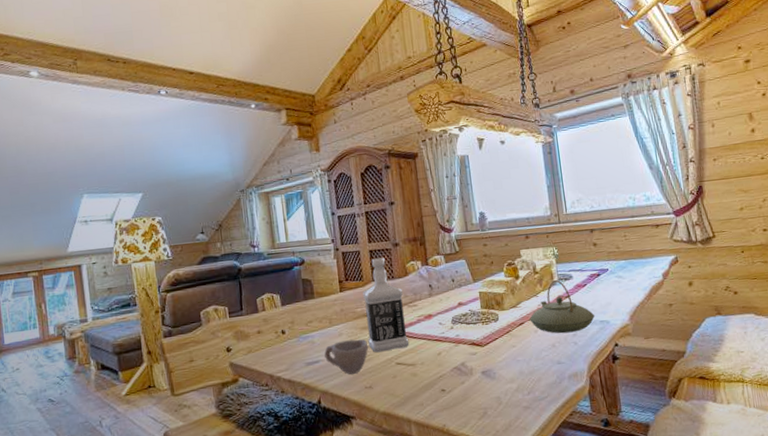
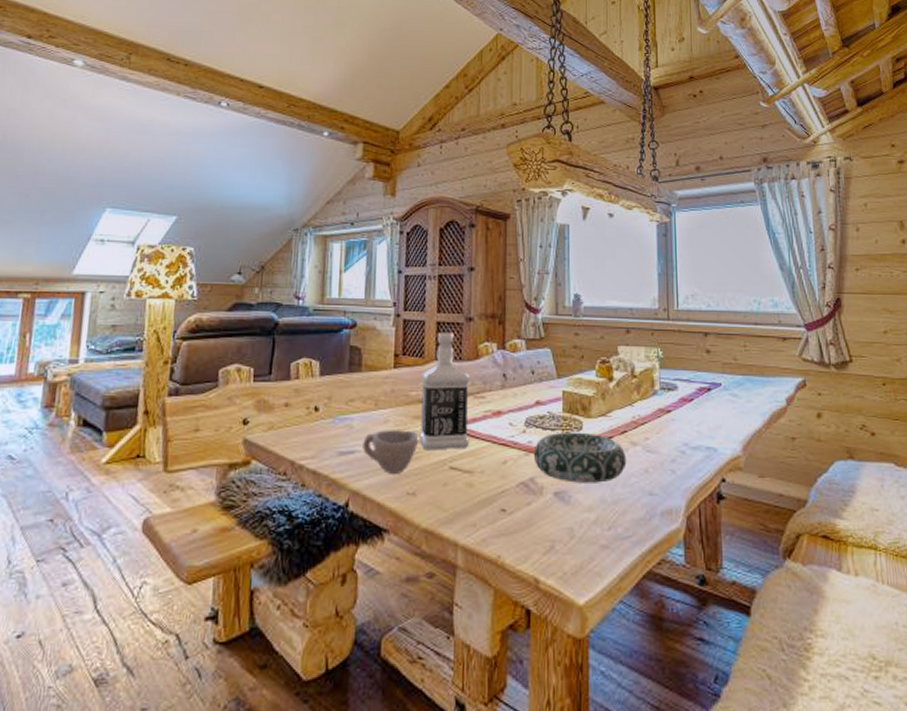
decorative bowl: none [461,322,537,363] -> present [533,432,627,483]
teapot: present [529,280,595,334] -> none [620,389,701,457]

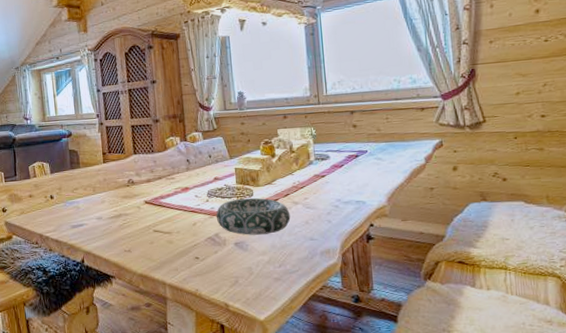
cup: present [362,430,419,474] -> none [88,206,129,238]
bottle: present [419,332,470,451] -> none [124,132,167,220]

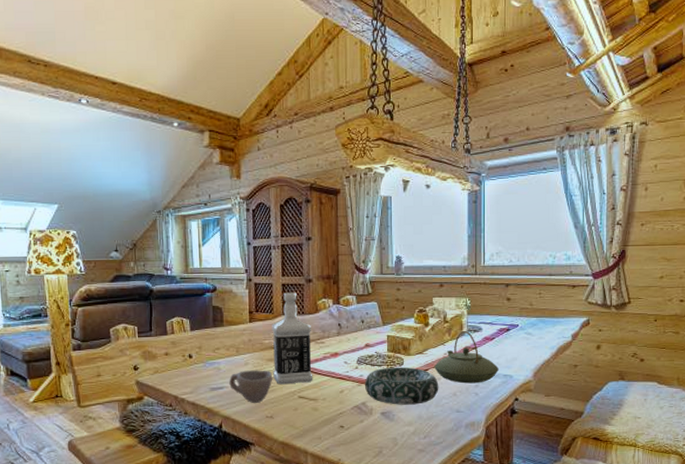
cup: none [88,206,129,238] -> present [229,370,273,403]
bottle: none [124,132,167,220] -> present [272,292,313,385]
teapot: none [284,160,351,212] -> present [434,331,500,384]

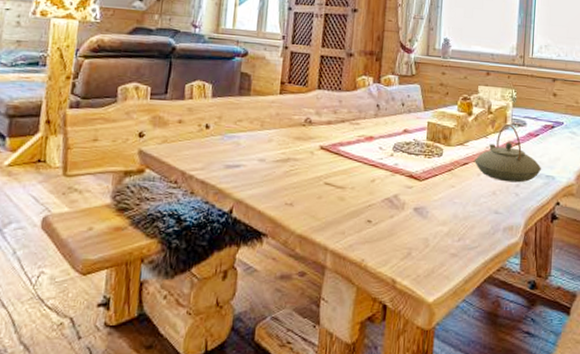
cup: present [229,370,273,403] -> none [247,148,299,187]
bottle: present [272,292,313,385] -> none [298,65,347,168]
decorative bowl: present [364,367,439,405] -> none [398,157,478,202]

